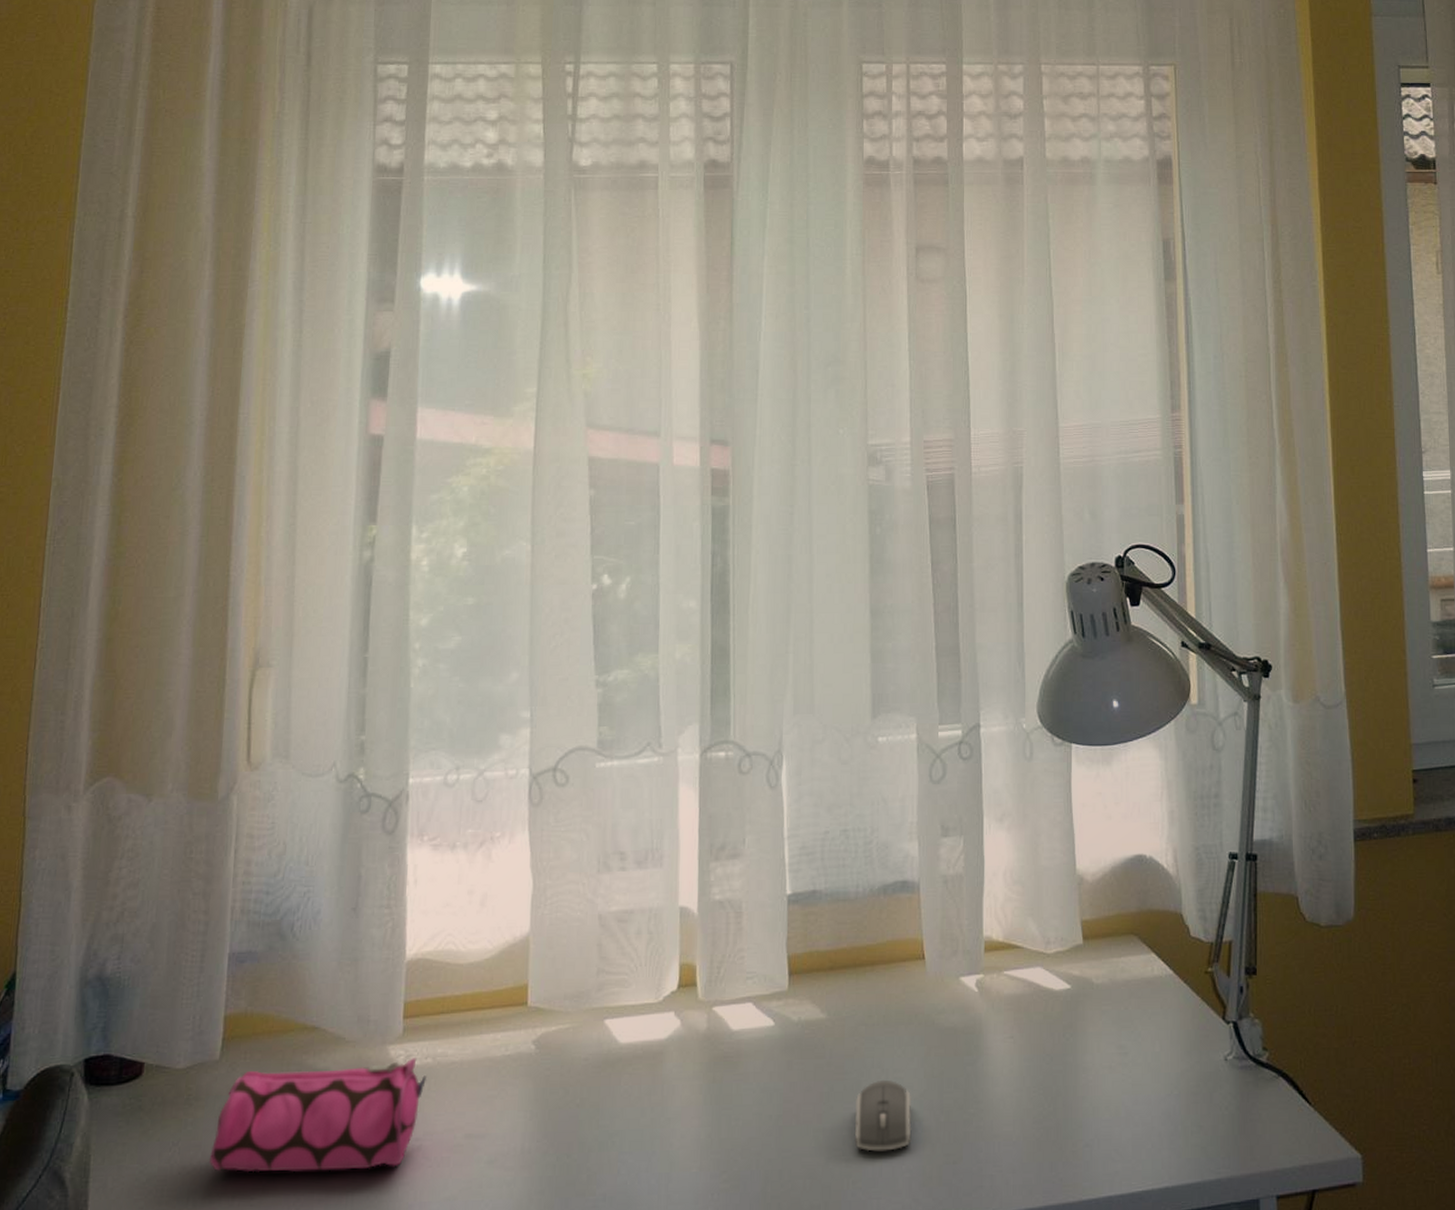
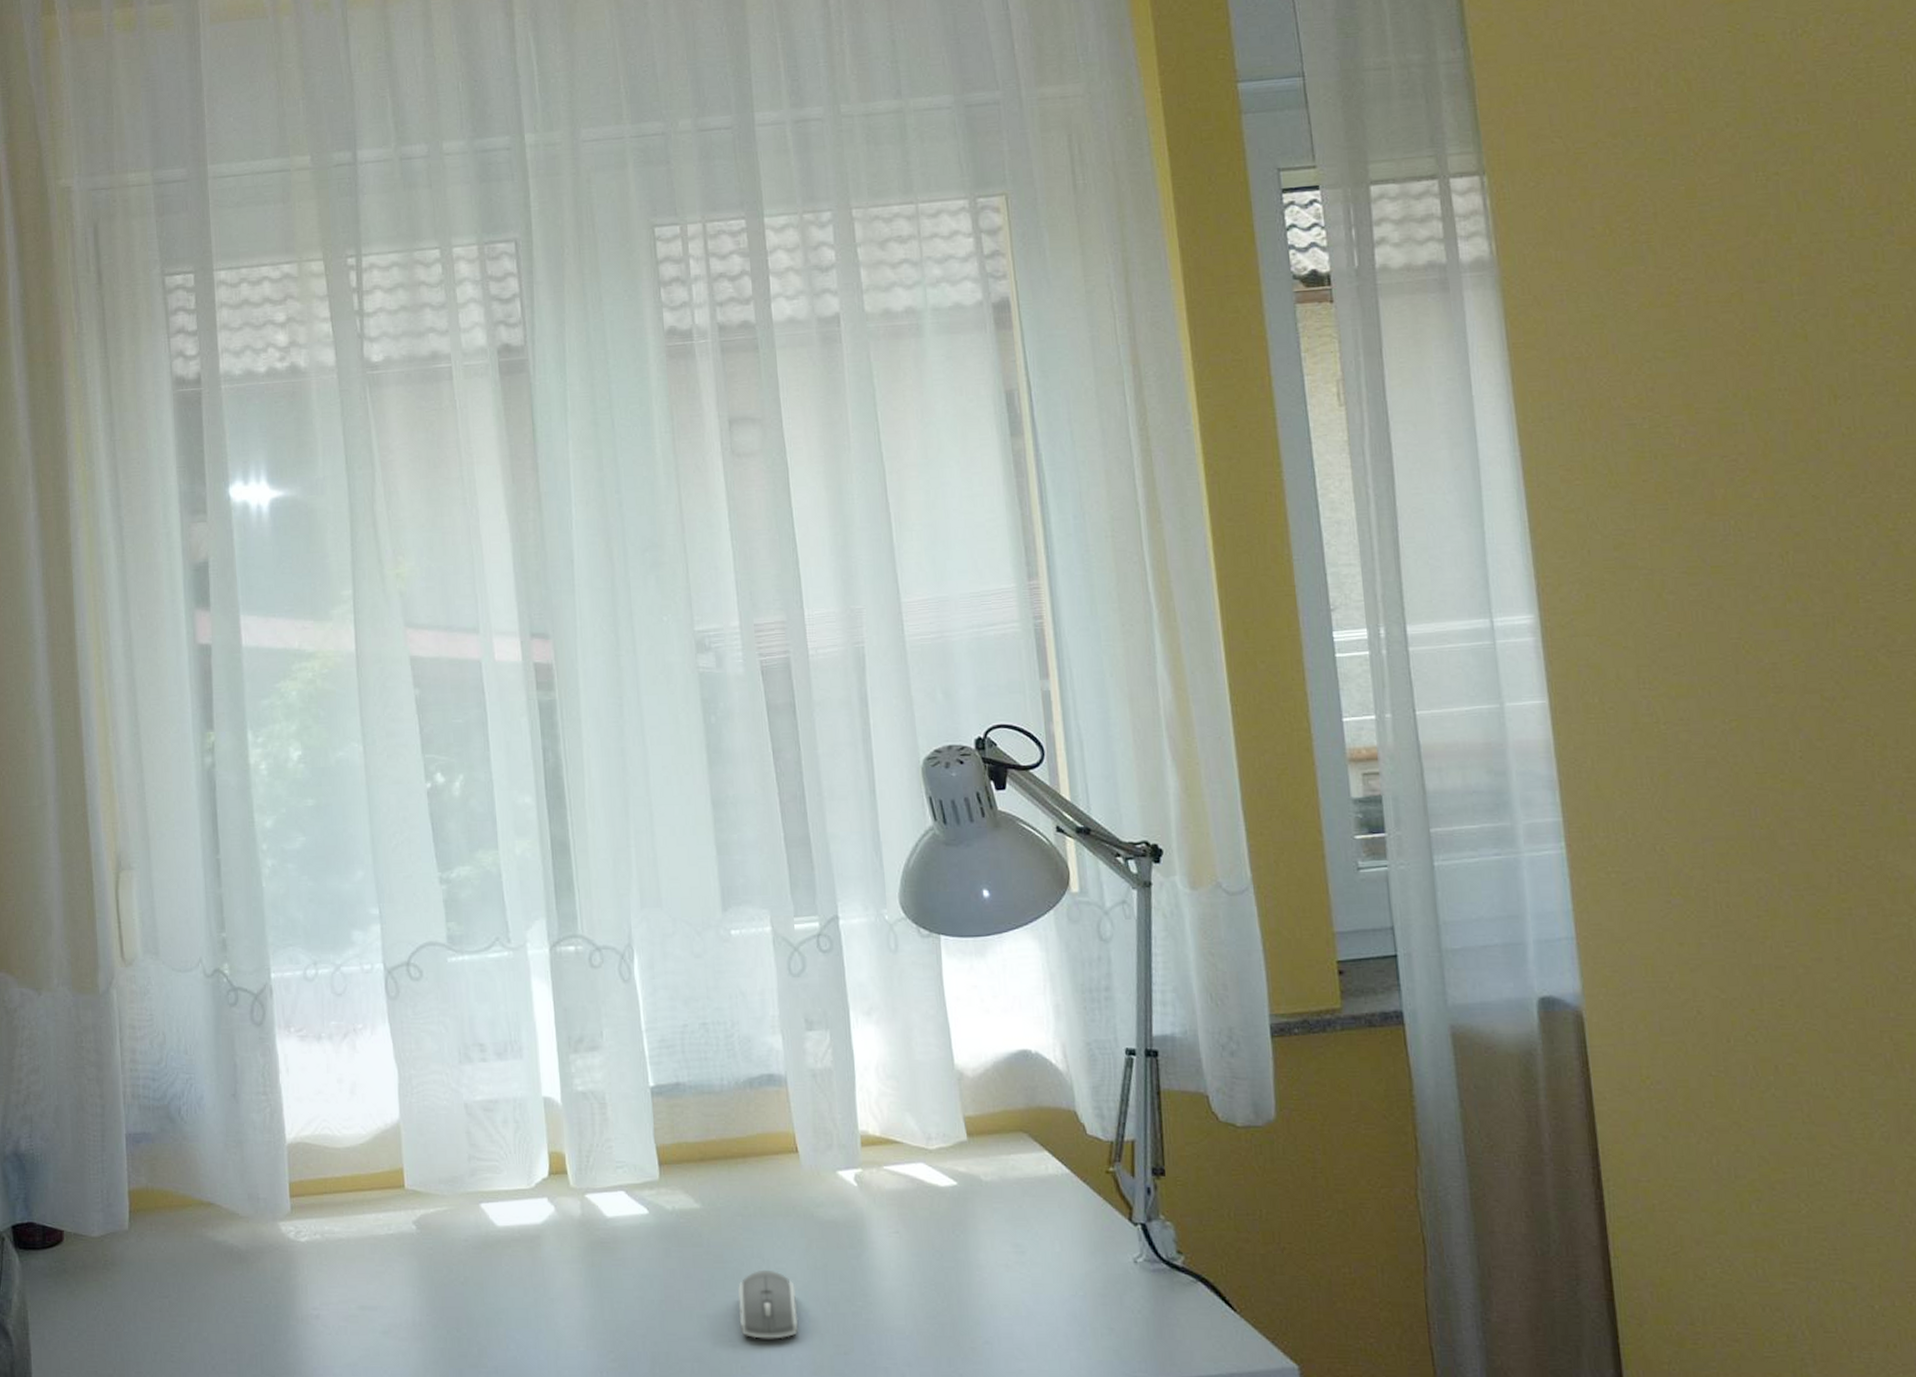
pencil case: present [208,1058,426,1173] -> none [130,1234,317,1334]

